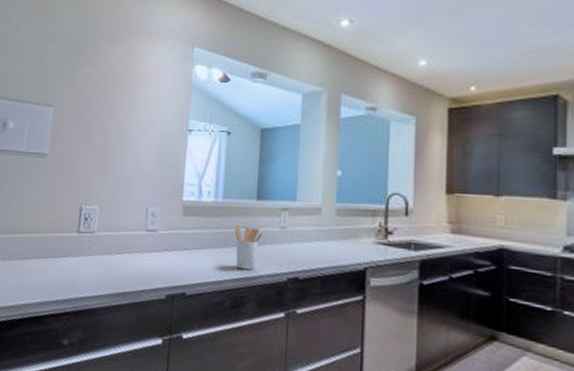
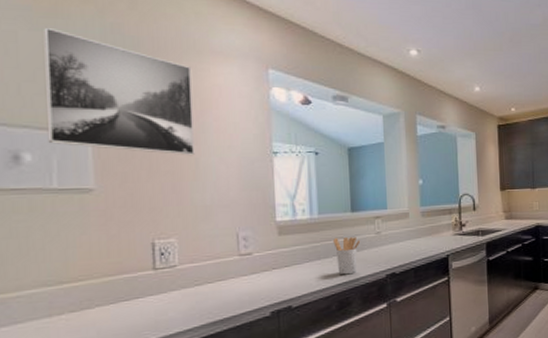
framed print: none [25,20,132,130] -> present [43,27,195,156]

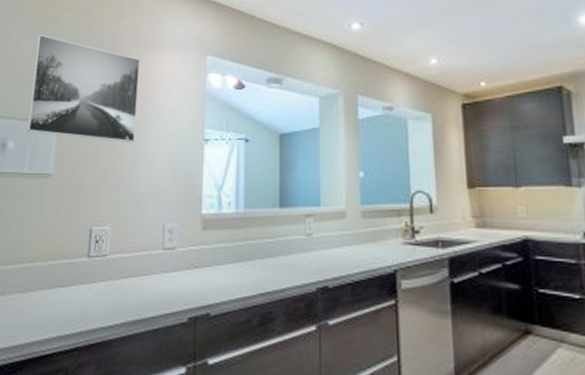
utensil holder: present [333,237,361,275] -> none [258,238,289,283]

